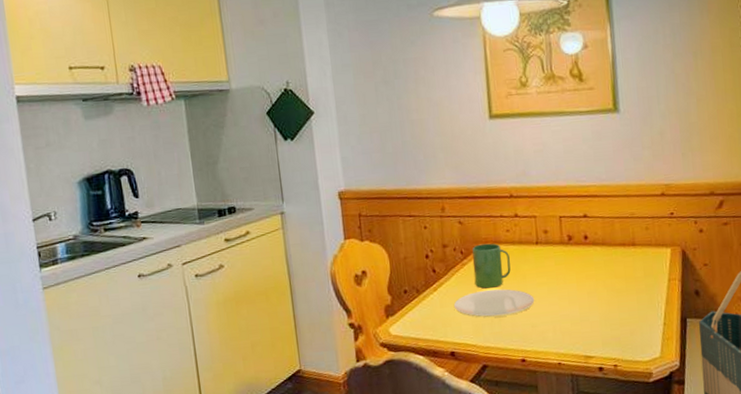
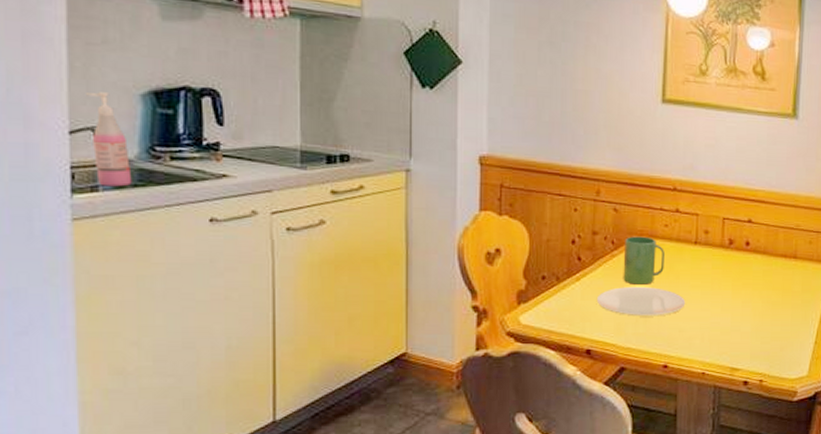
soap dispenser: none [40,184,80,260] -> present [86,92,132,187]

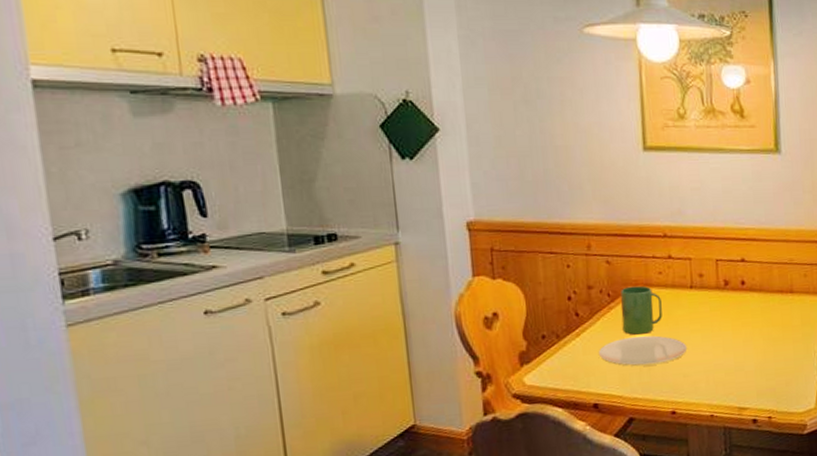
soap dispenser: present [86,92,132,187] -> none [66,195,123,290]

